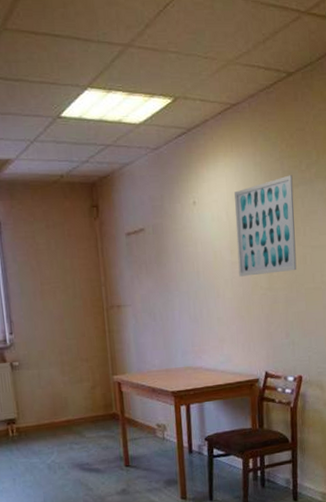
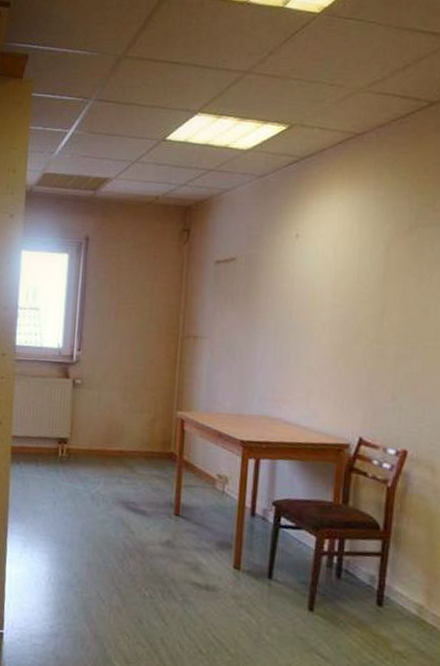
wall art: present [234,175,297,277] -> none [340,214,423,324]

